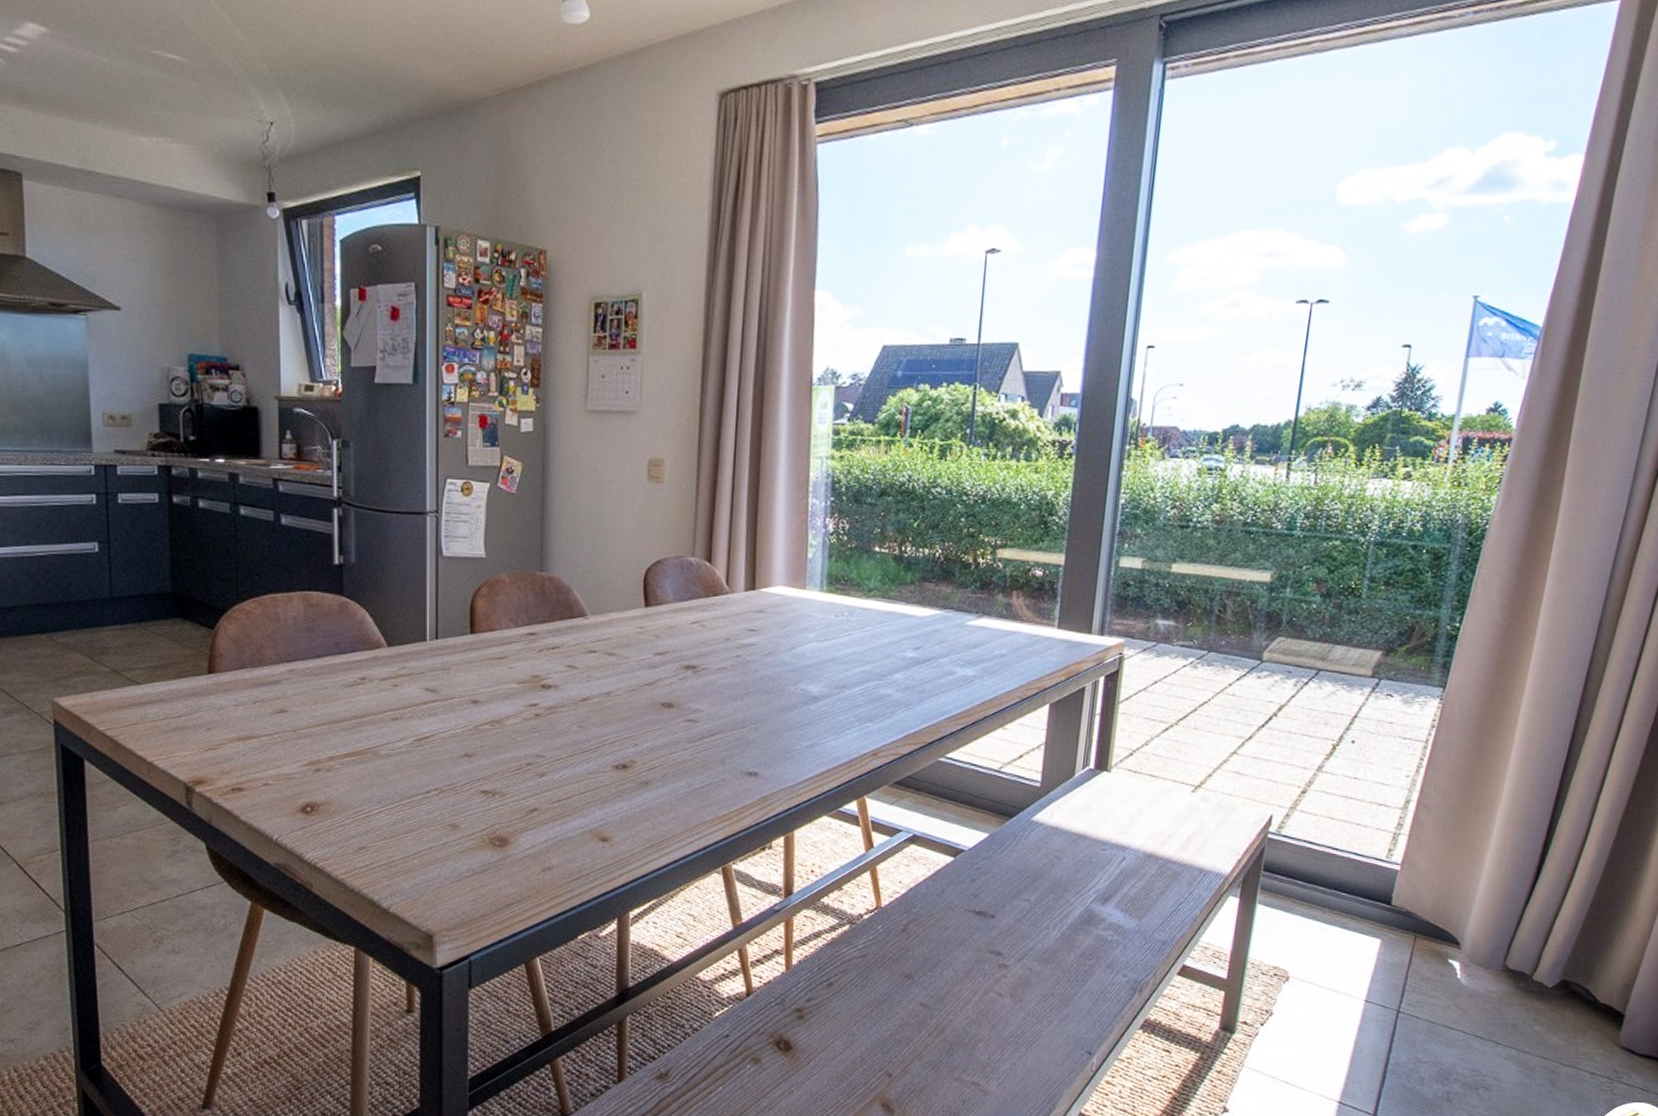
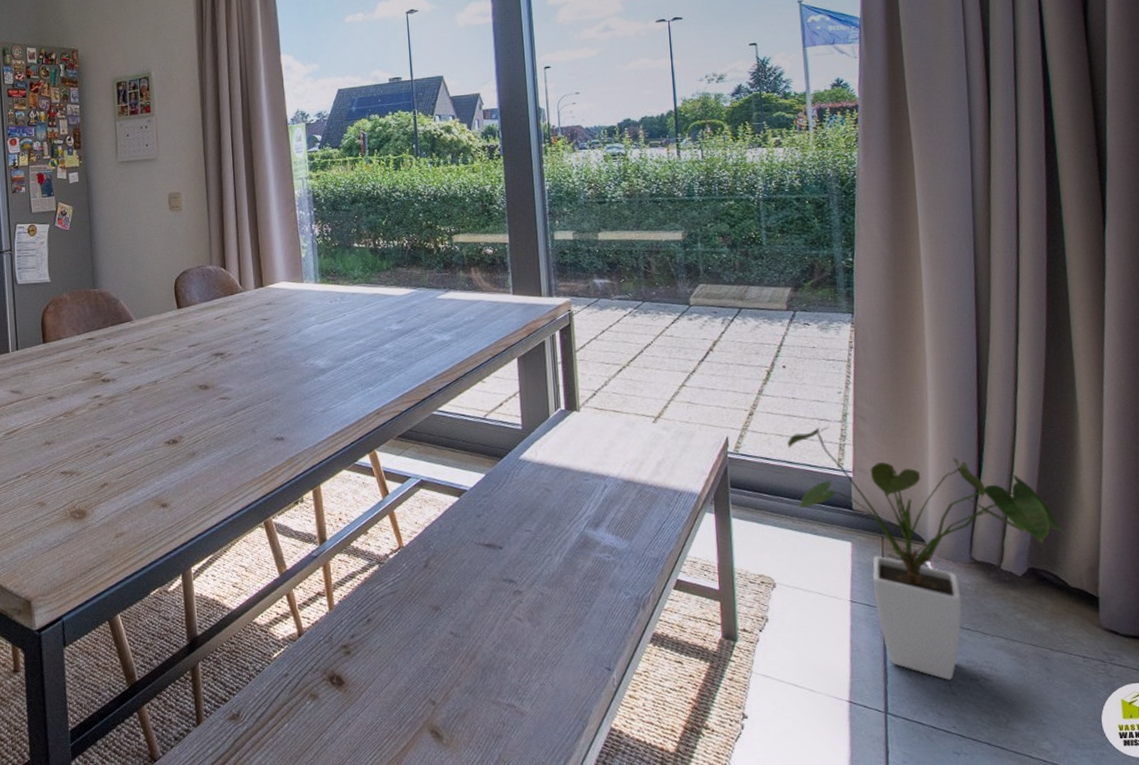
house plant: none [1331,813,1610,1087] -> present [788,427,1066,680]

